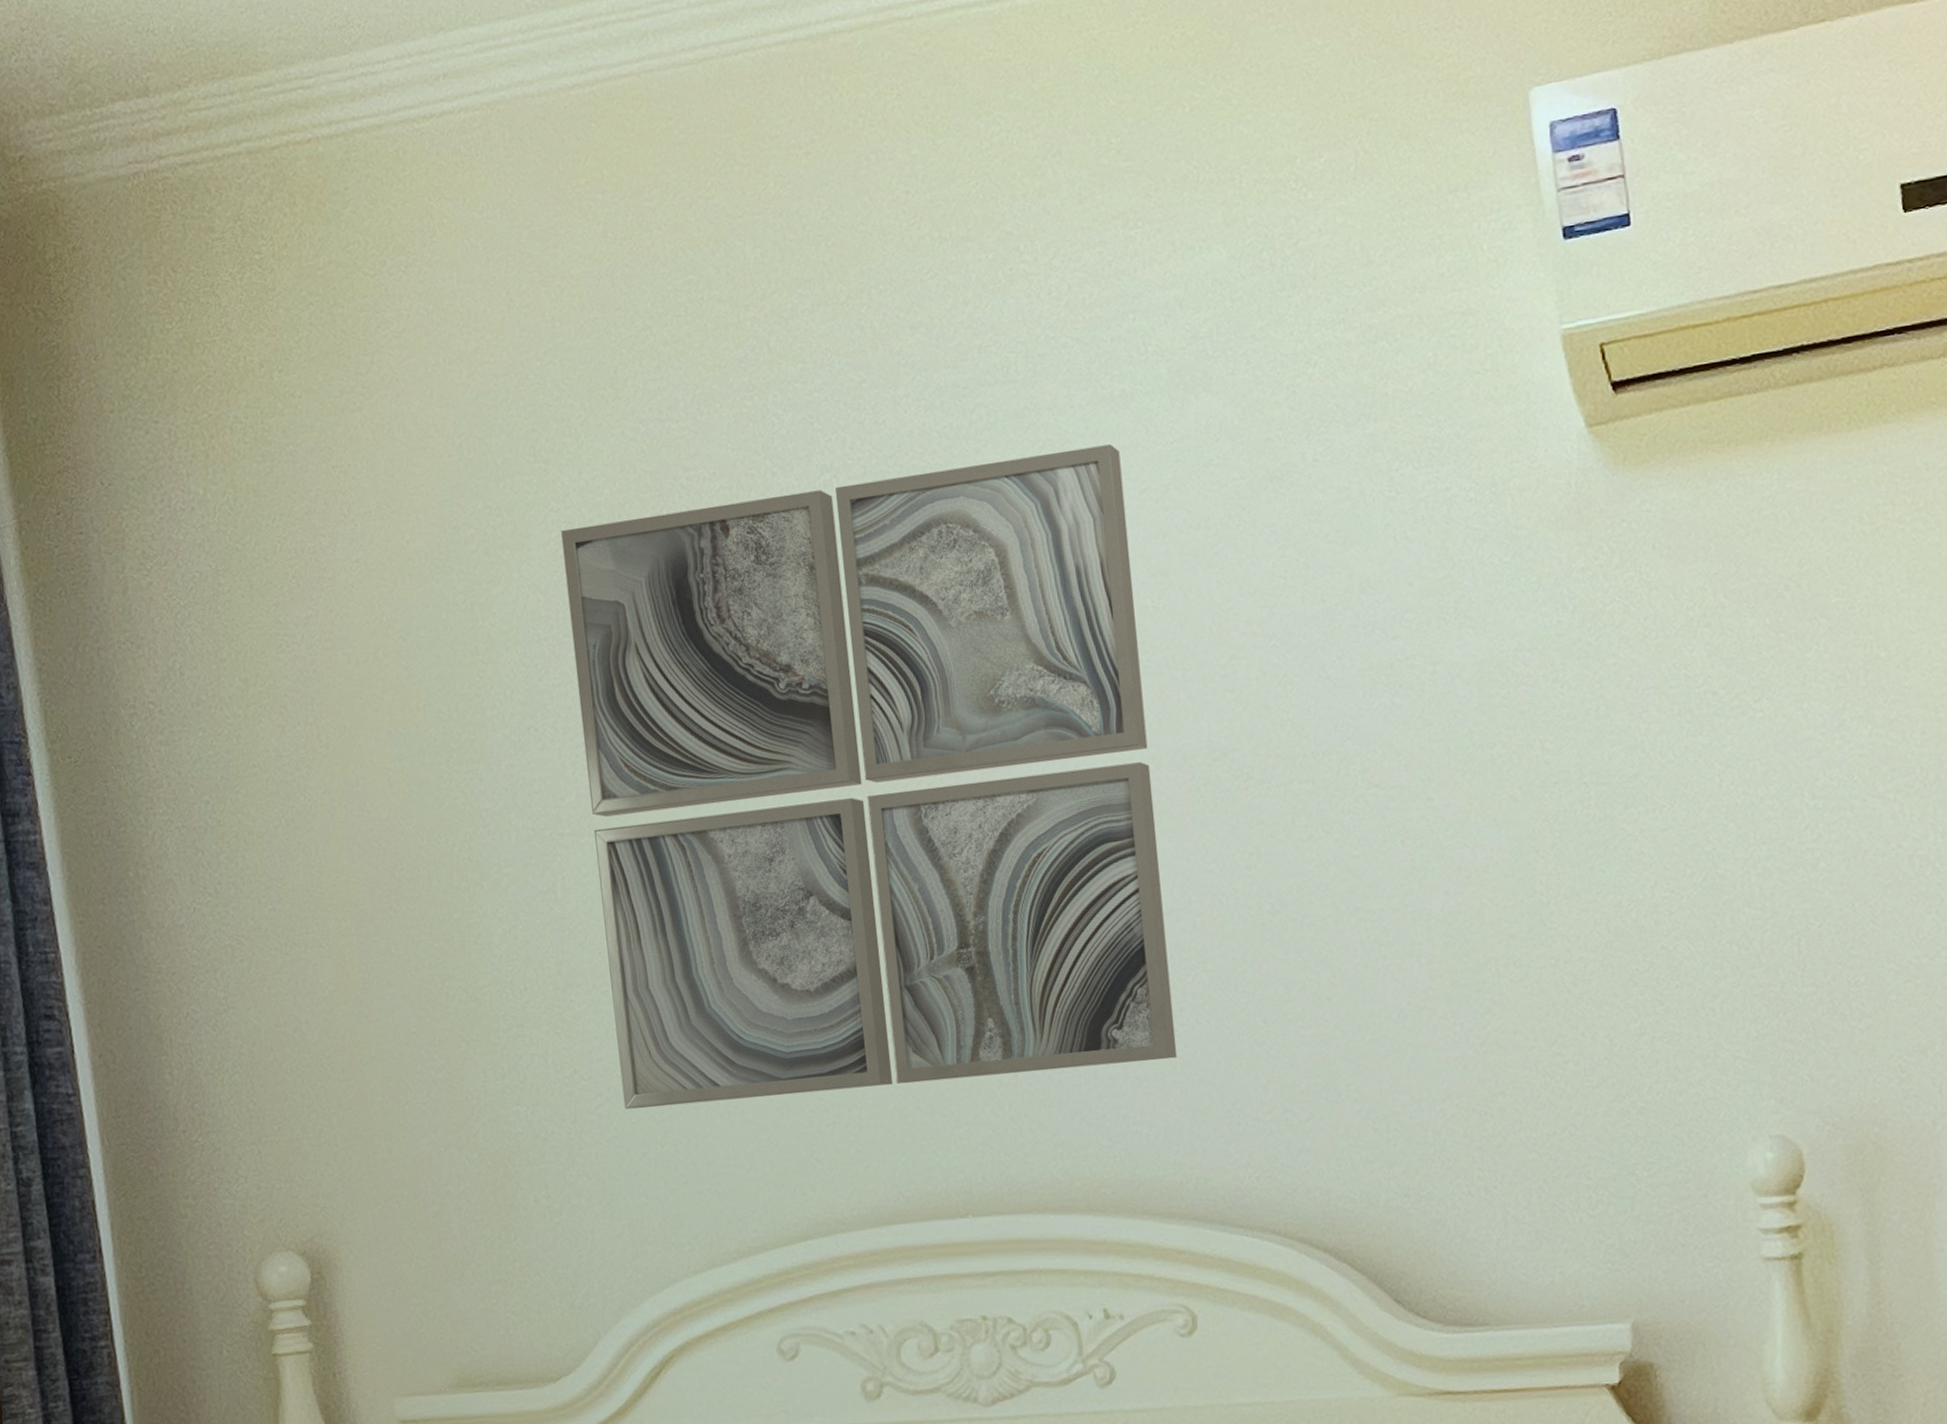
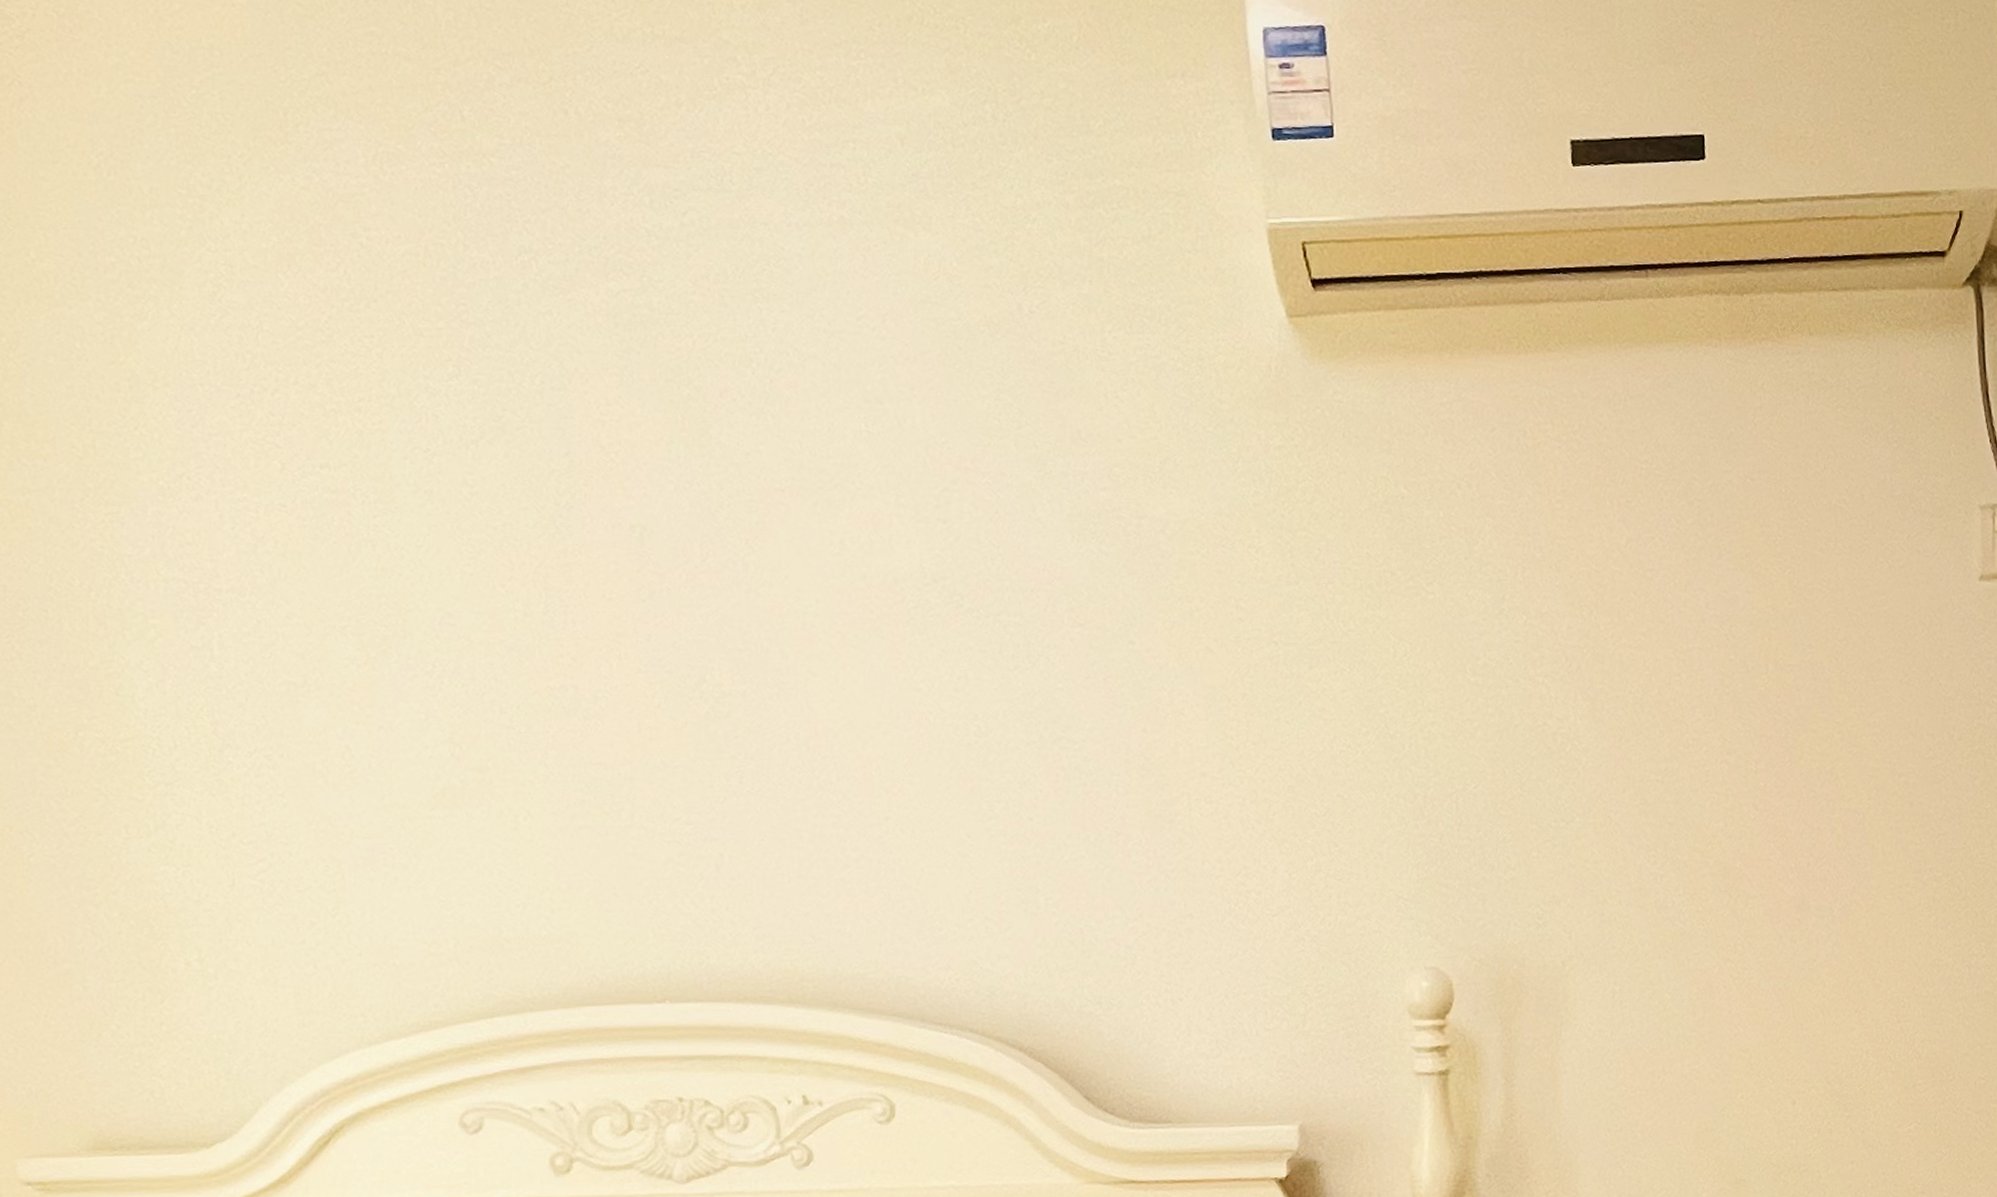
wall art: present [561,444,1178,1109] -> none [220,267,882,877]

